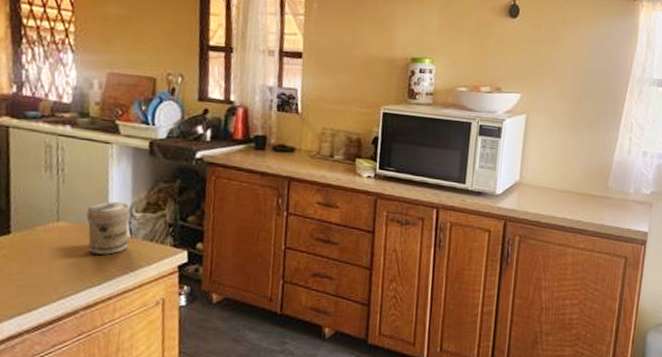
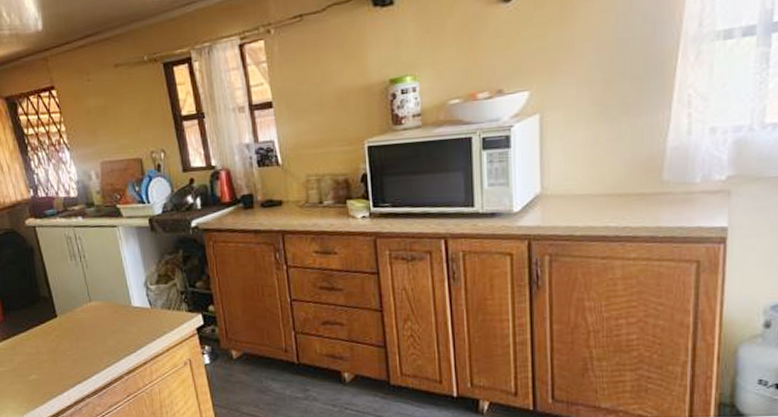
jar: present [86,201,131,255] -> none [110,278,151,326]

